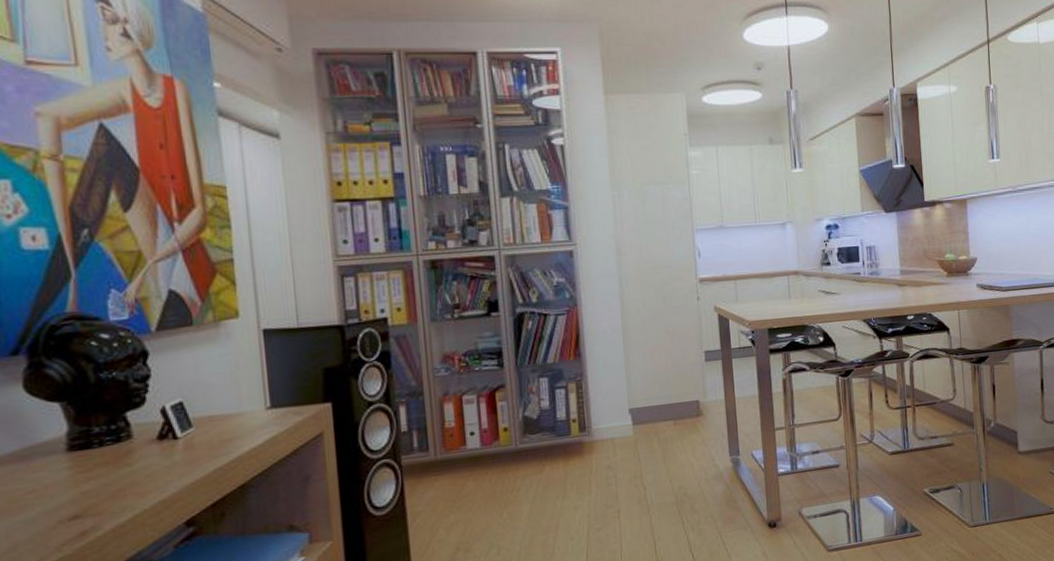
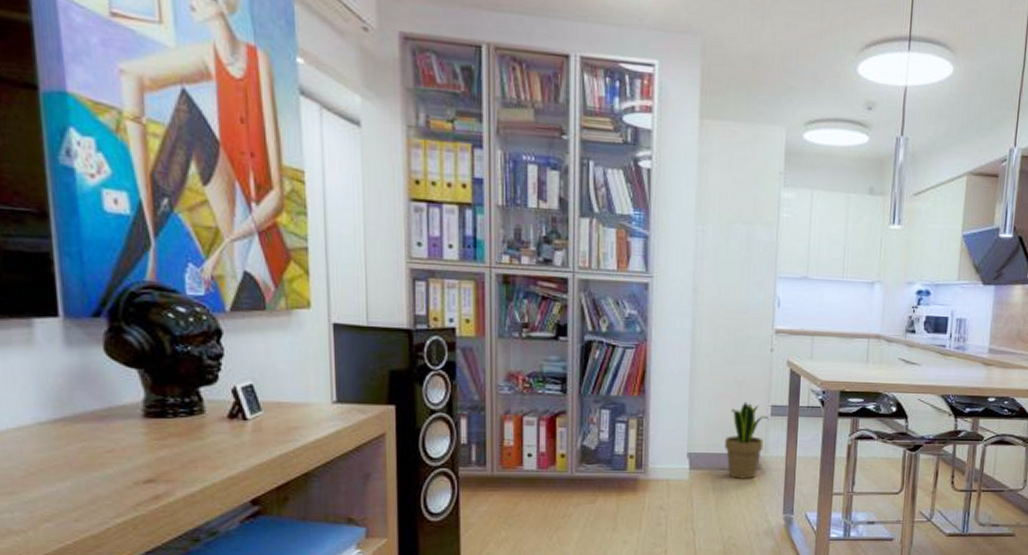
potted plant: none [664,351,704,428] -> present [725,402,769,479]

